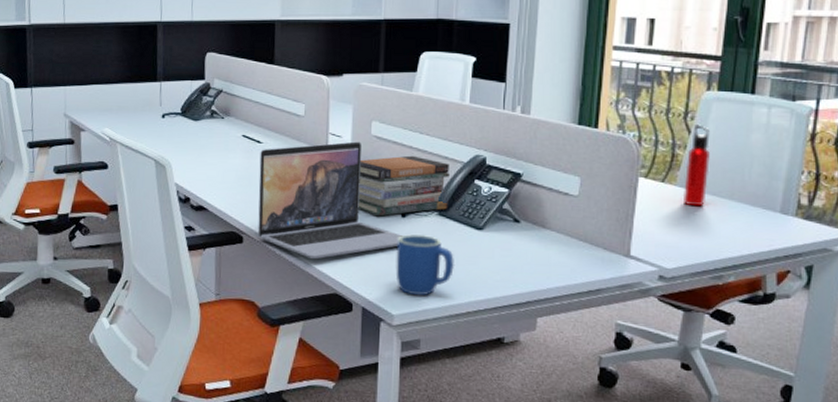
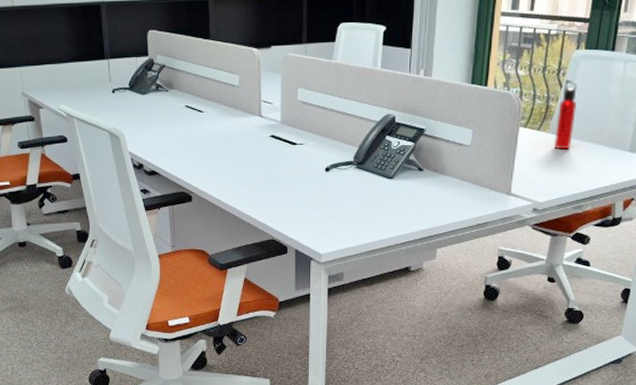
laptop: present [257,141,404,260] -> none [202,107,328,212]
book stack: present [357,155,449,216] -> none [288,117,365,171]
mug: present [395,234,455,296] -> none [322,186,371,237]

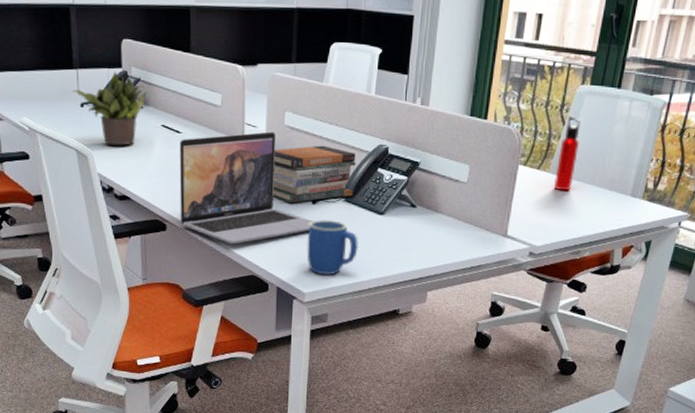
potted plant: none [104,59,172,126] -> present [72,71,148,146]
laptop: none [202,107,328,212] -> present [179,131,314,245]
book stack: none [288,117,365,171] -> present [272,145,356,203]
mug: none [322,186,371,237] -> present [306,220,359,275]

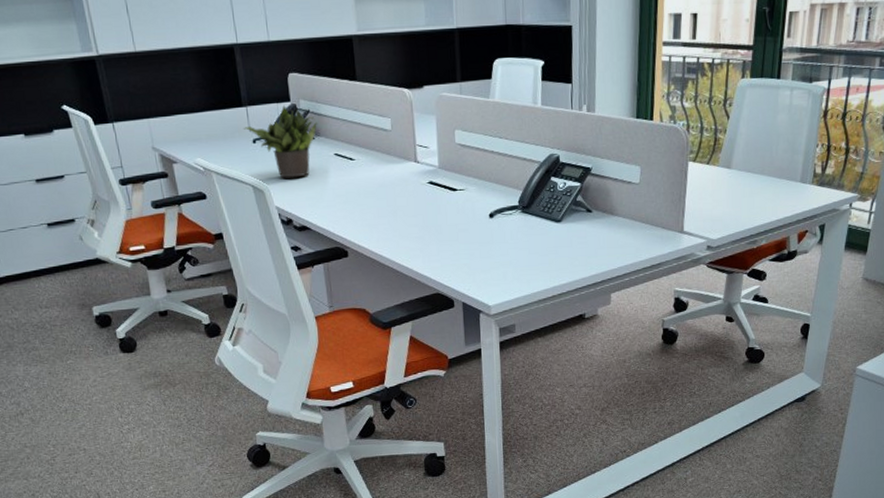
laptop: present [179,131,314,245] -> none [354,151,493,265]
book stack: present [272,145,356,203] -> none [447,159,529,218]
mug: present [306,220,359,275] -> none [487,232,540,287]
water bottle: present [553,115,581,191] -> none [724,109,745,184]

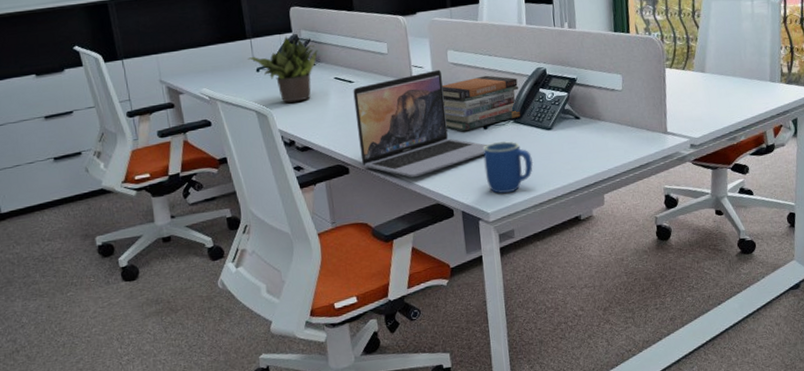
laptop: none [354,151,493,265] -> present [353,69,488,178]
book stack: none [447,159,529,218] -> present [441,75,520,131]
mug: none [487,232,540,287] -> present [483,141,534,194]

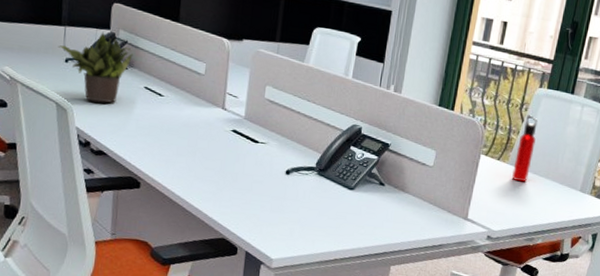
laptop: present [353,69,488,178] -> none [154,101,287,207]
book stack: present [441,75,520,131] -> none [248,119,331,172]
mug: present [483,141,534,194] -> none [276,190,328,243]
water bottle: none [698,19,717,86] -> present [512,114,538,182]

